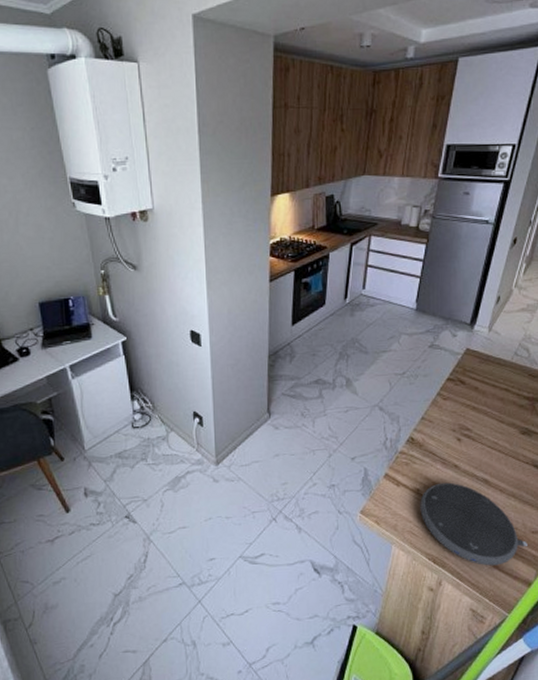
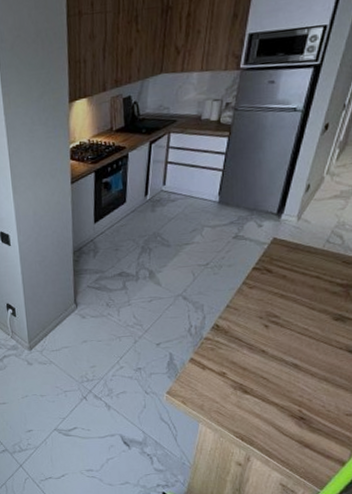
speaker: present [420,482,527,566] -> none [226,366,341,445]

